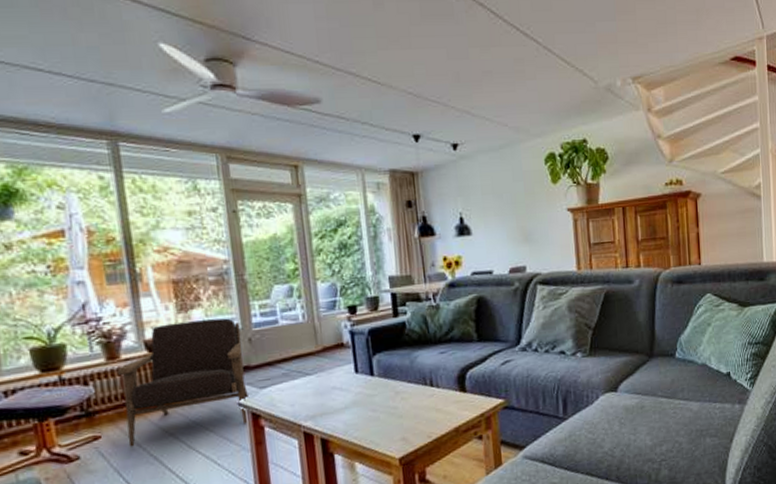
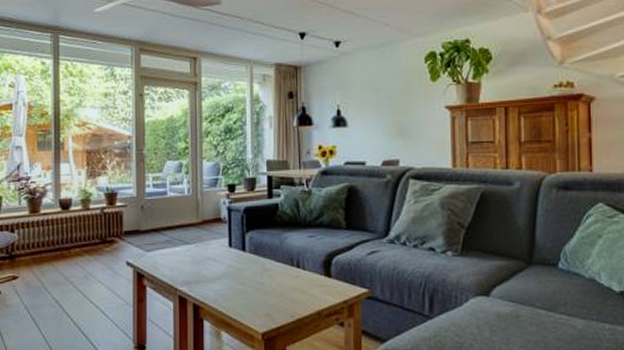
armchair: present [116,318,250,447] -> none [36,186,137,289]

